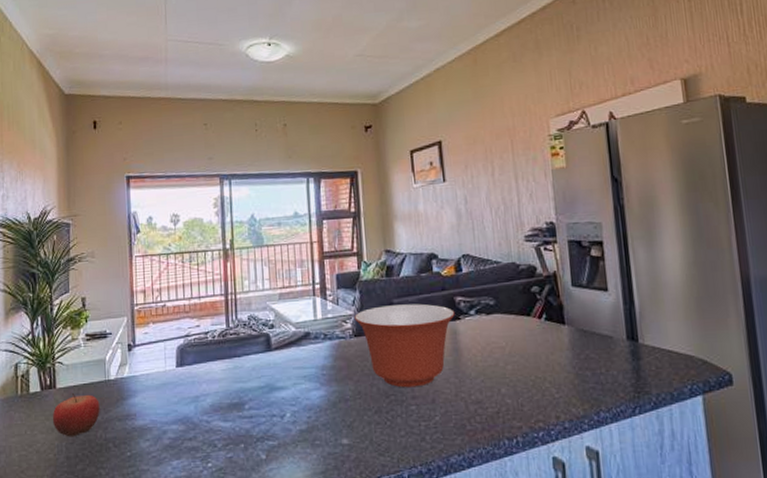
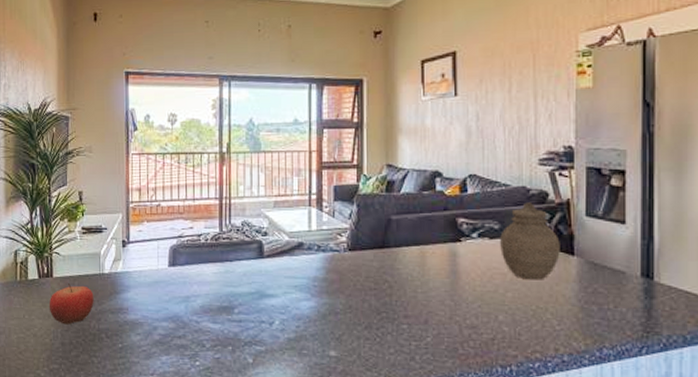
mixing bowl: present [354,303,455,388] -> none [350,221,456,307]
jar: none [496,277,552,352] -> present [500,203,560,280]

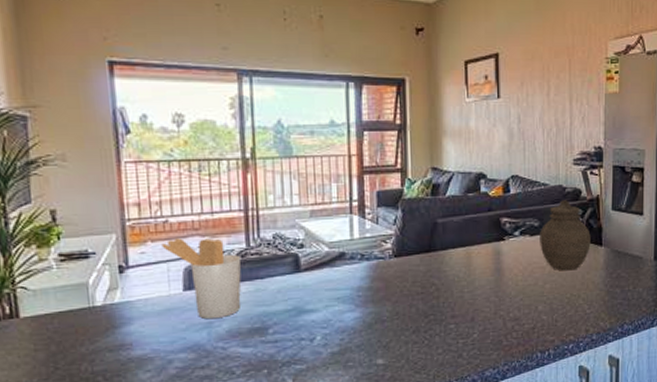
fruit: present [49,284,94,325] -> none [16,323,84,373]
utensil holder: none [154,220,215,294] -> present [161,238,242,319]

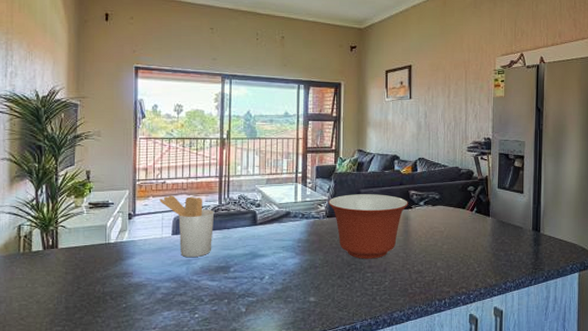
mixing bowl: none [395,224,500,307] -> present [328,194,408,259]
jar: present [540,200,591,271] -> none [440,179,481,235]

